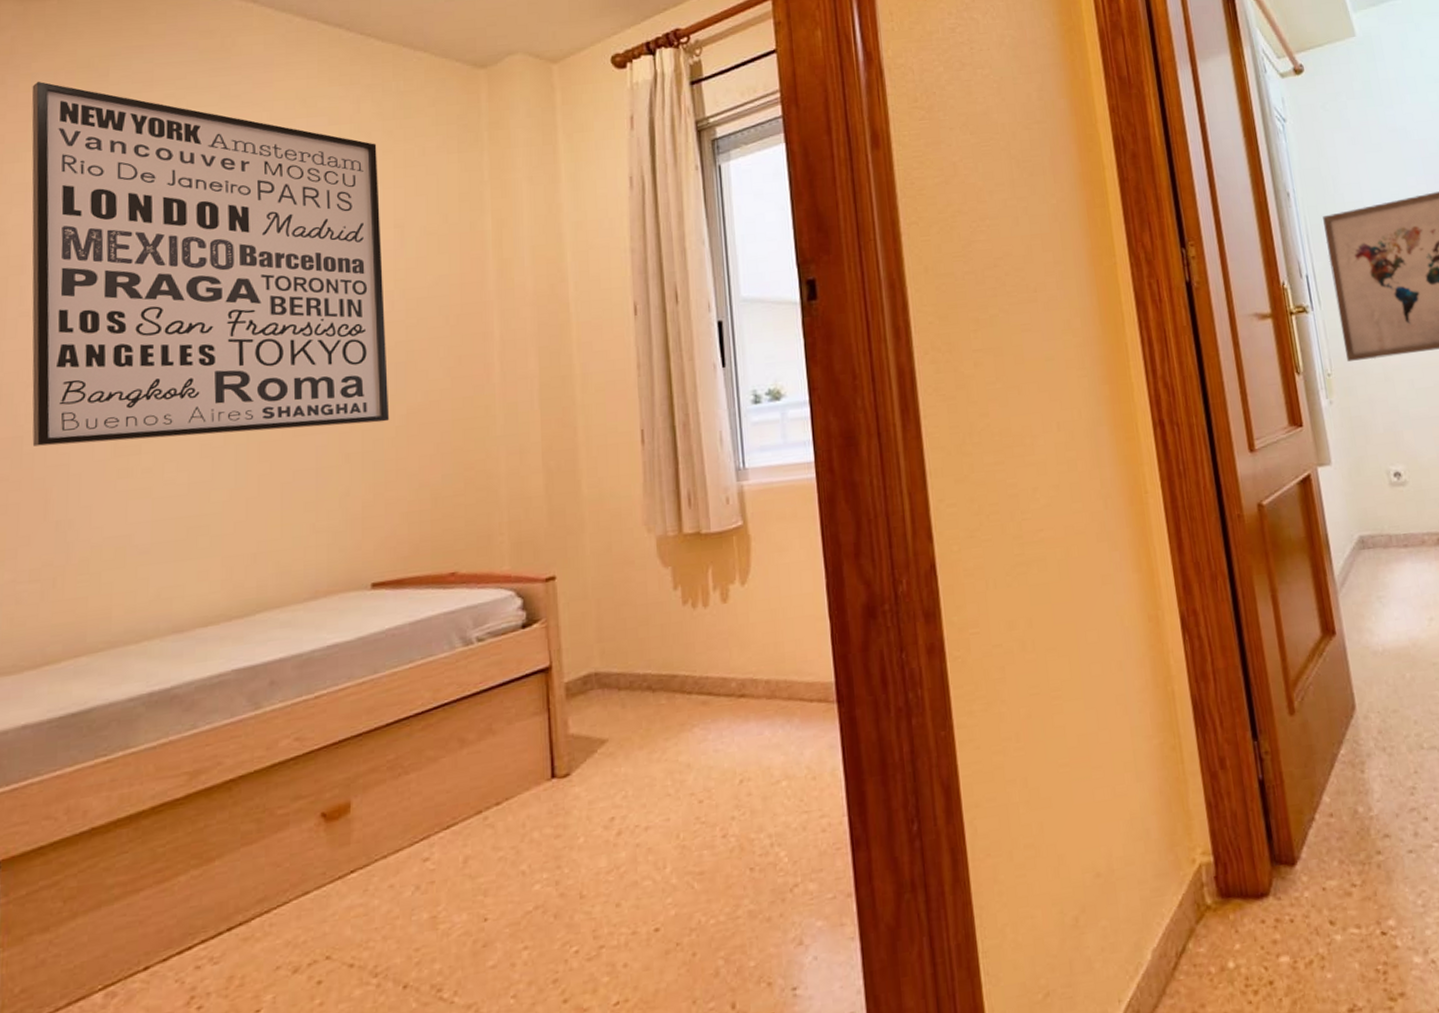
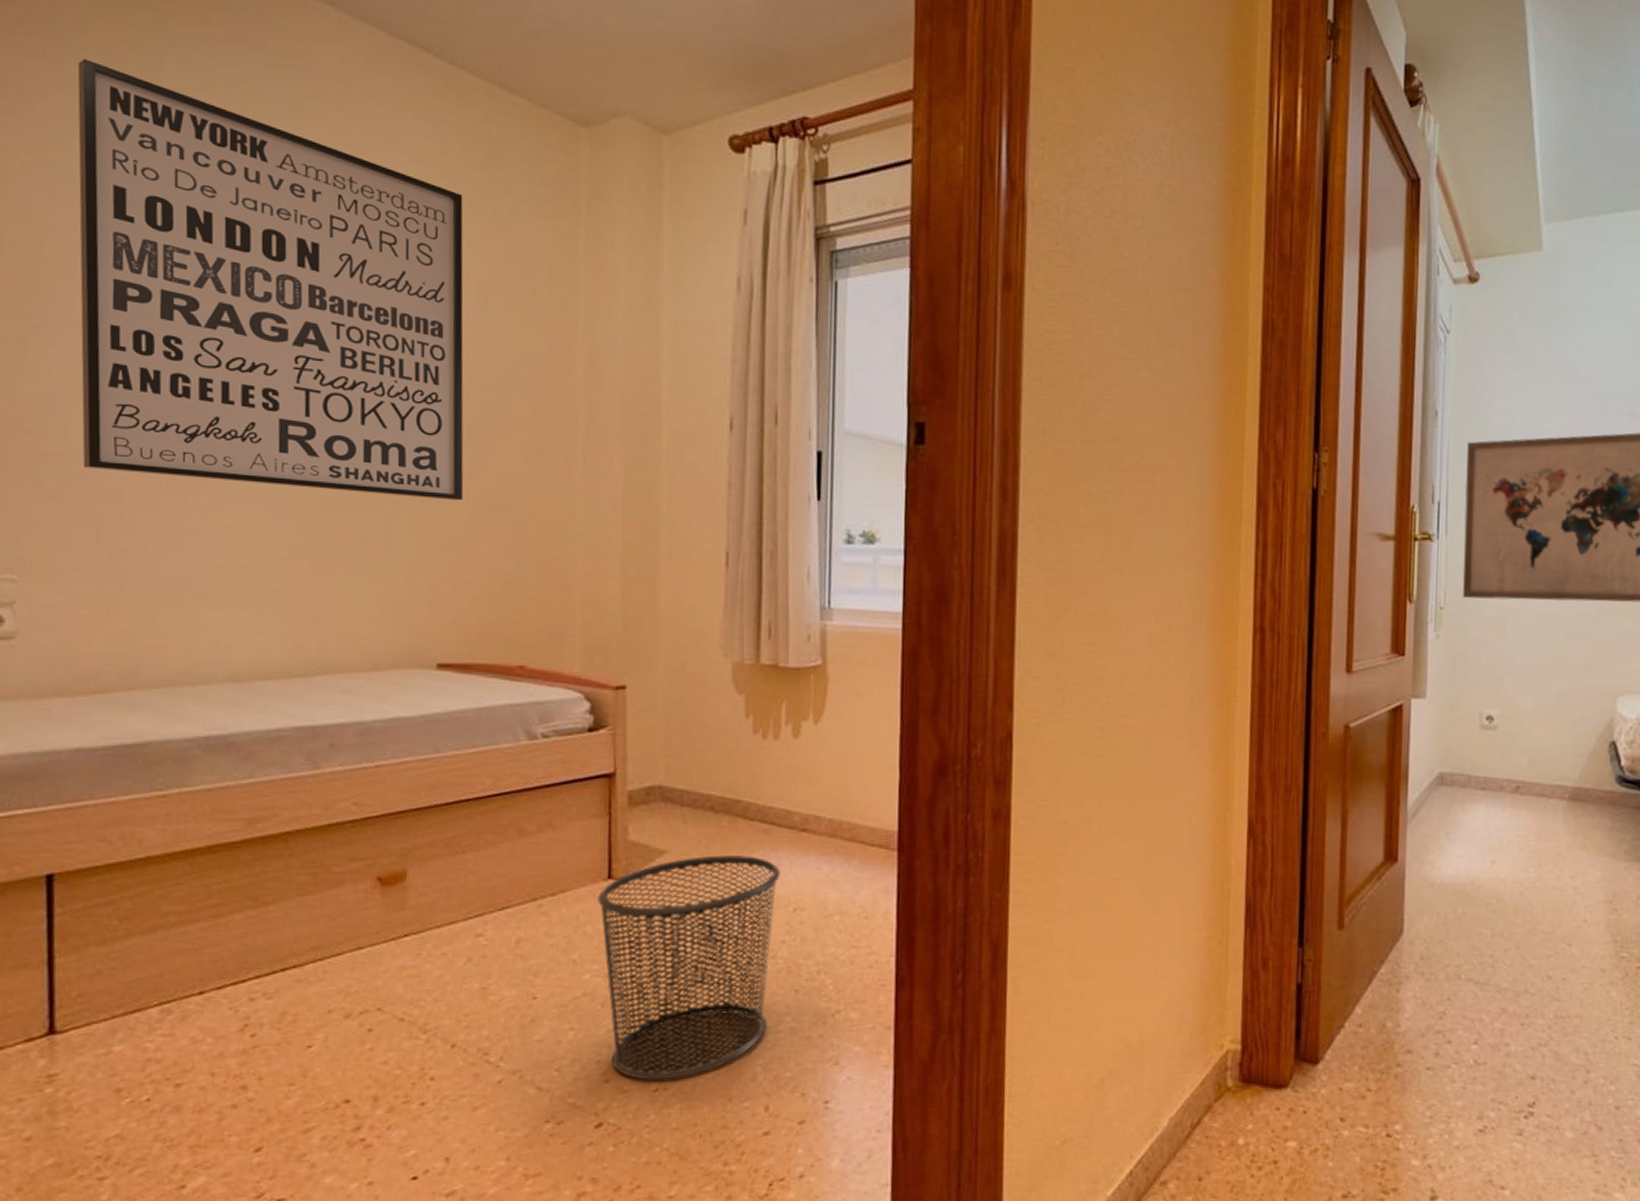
waste bin: none [542,731,725,994] -> present [597,854,781,1080]

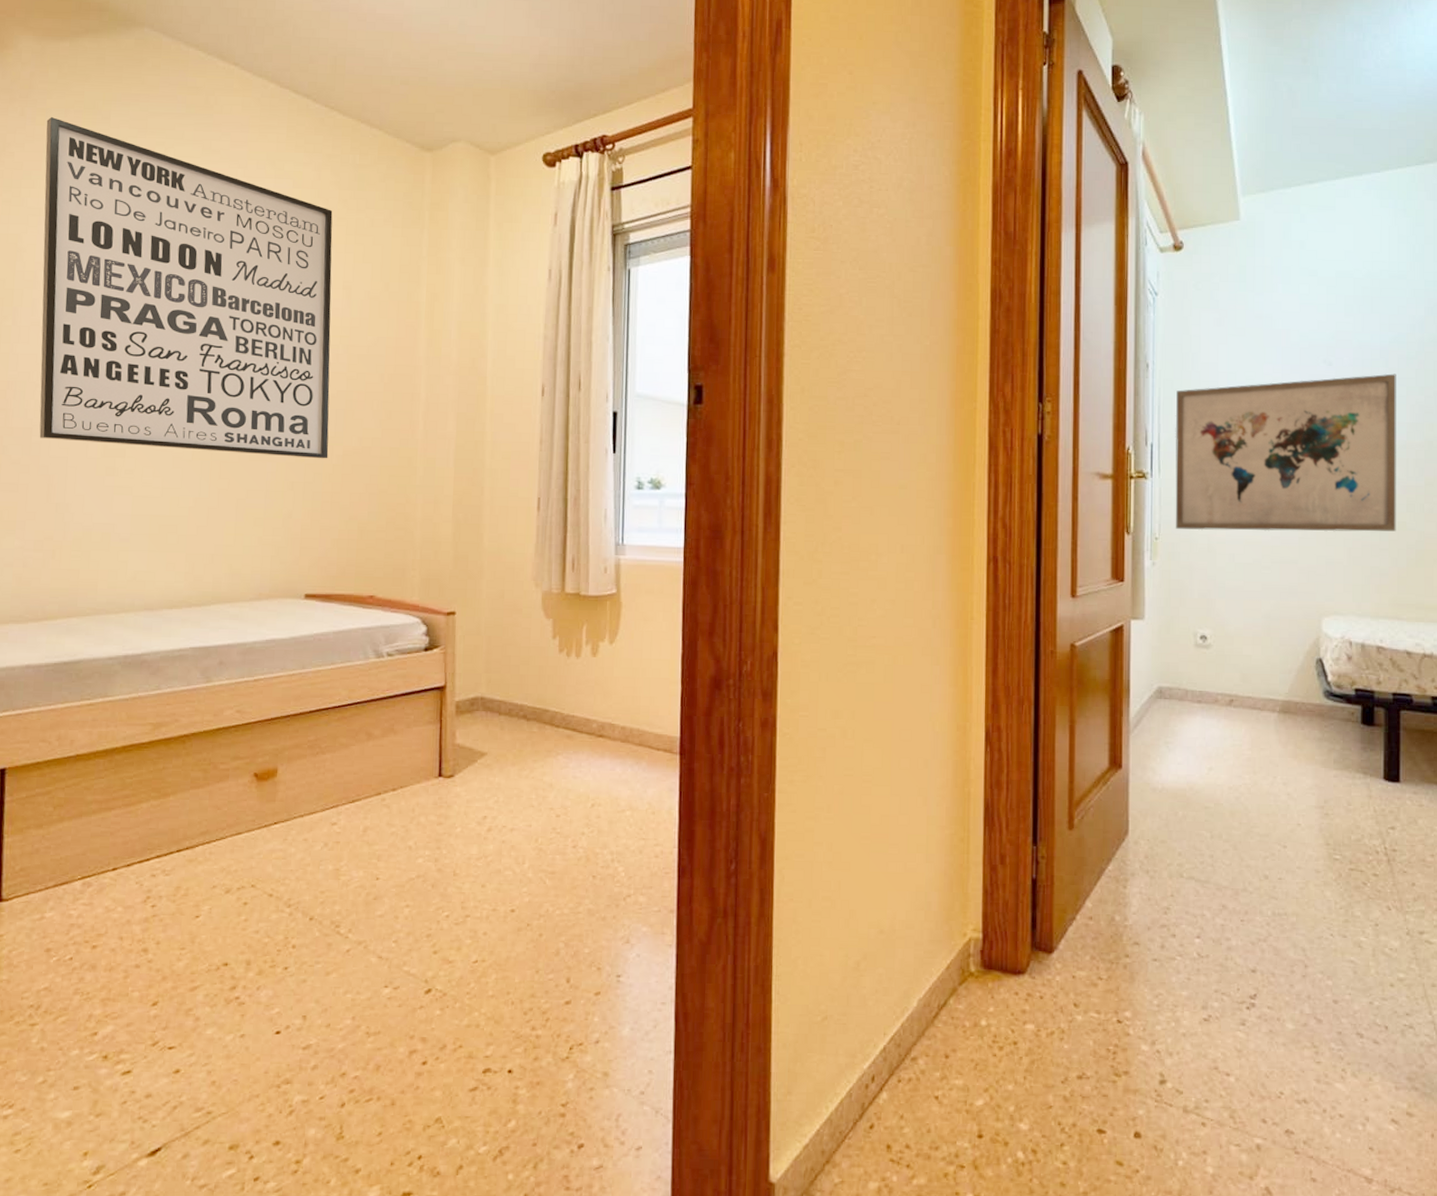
waste bin: present [597,854,781,1080] -> none [430,756,581,953]

